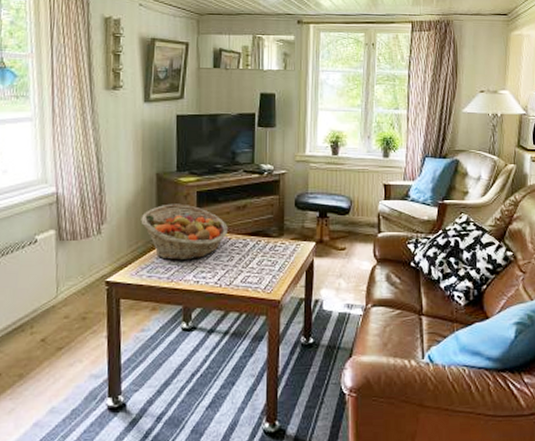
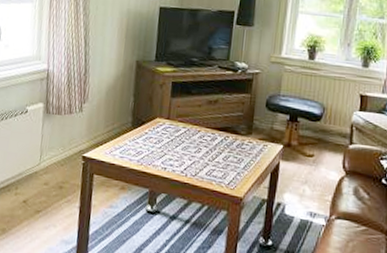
fruit basket: present [141,203,228,261] -> none [118,91,198,147]

